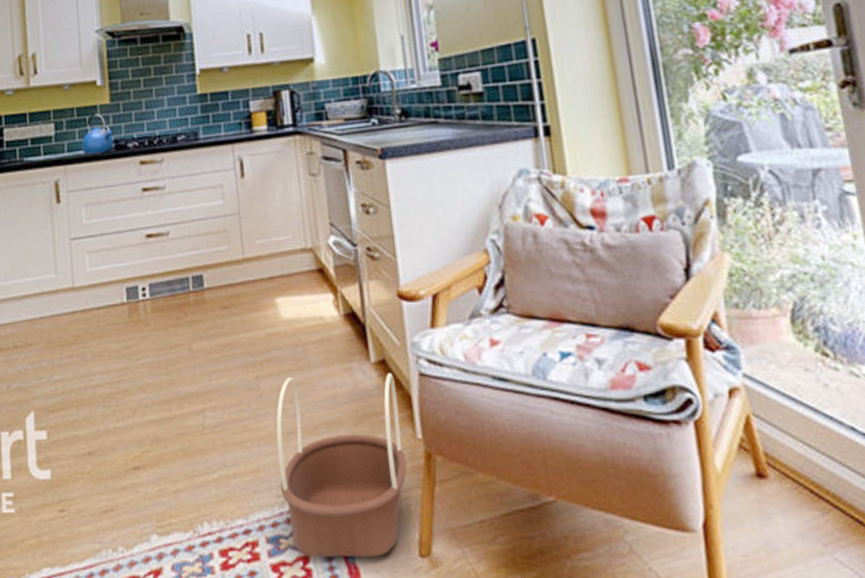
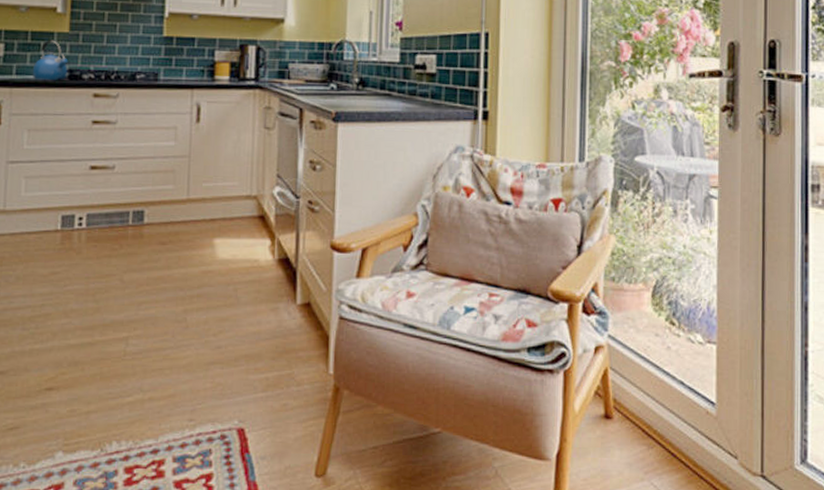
basket: present [276,373,408,558] -> none [193,312,317,477]

